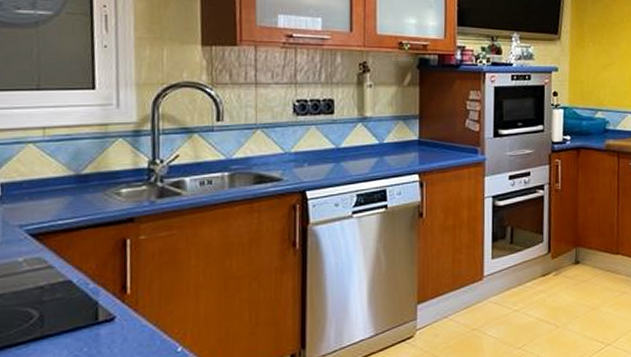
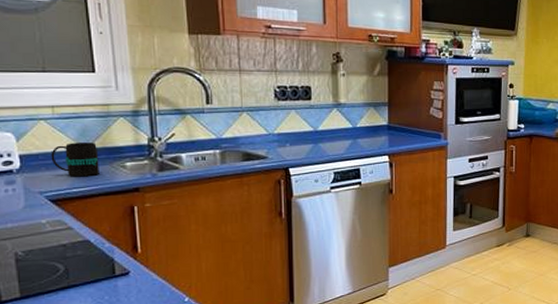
mug: none [36,167,91,207] -> present [51,143,99,177]

